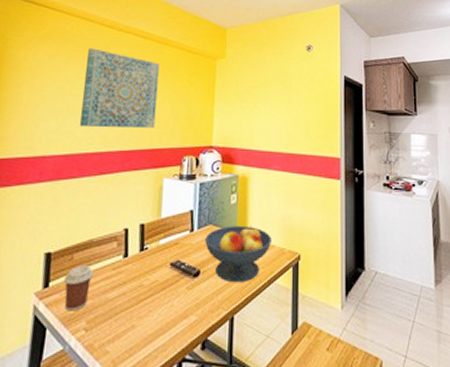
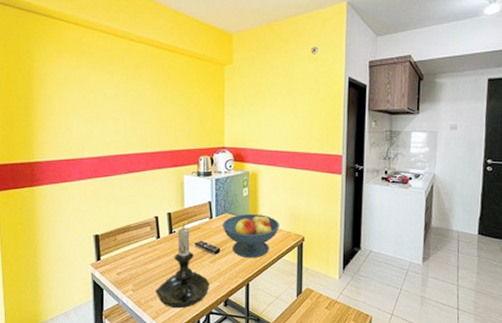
coffee cup: present [63,266,93,311] -> none [111,245,134,277]
wall art: present [79,48,160,128] -> none [105,59,172,133]
candle holder: none [115,238,184,355] -> present [156,224,209,309]

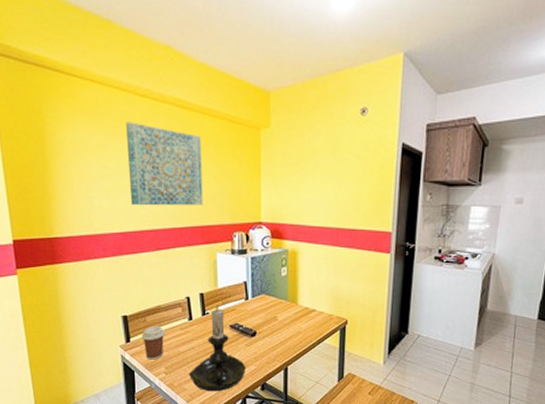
wall art: none [105,59,172,133] -> present [126,122,203,206]
coffee cup: none [111,245,134,277] -> present [141,326,165,360]
fruit bowl: present [223,213,279,258] -> none [259,294,321,342]

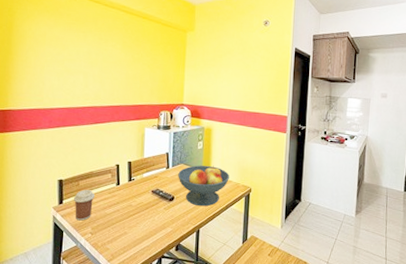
wall art: present [126,122,203,206] -> none [77,20,139,88]
candle holder: present [189,305,245,392] -> none [112,173,163,252]
fruit bowl: none [259,294,321,342] -> present [178,165,229,207]

